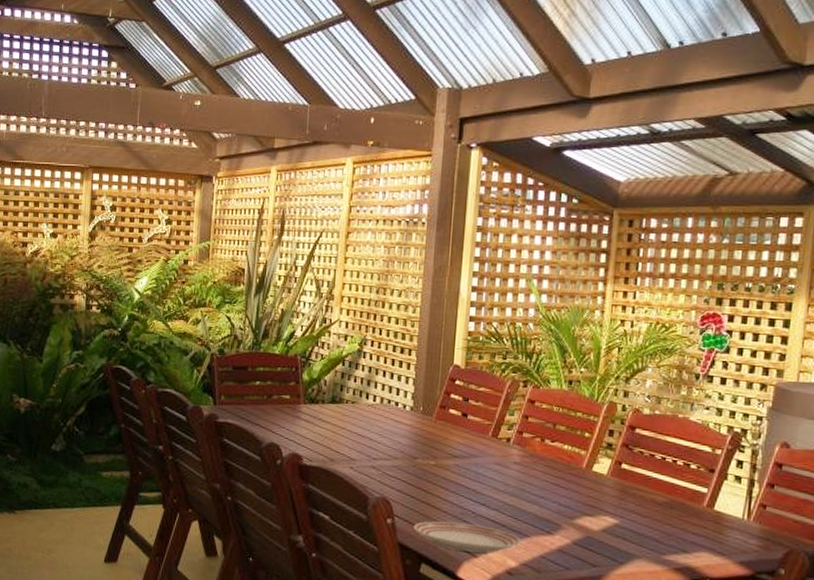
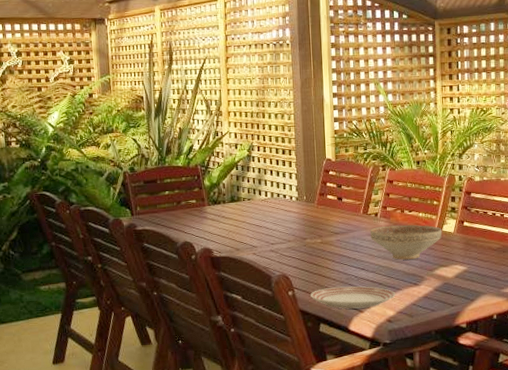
decorative bowl: none [497,455,592,502] -> present [369,225,442,260]

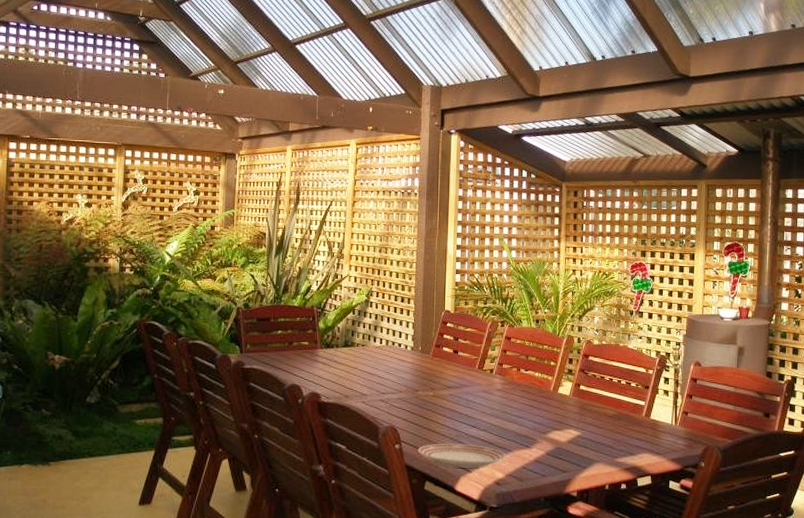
decorative bowl: present [369,225,442,260] -> none [484,383,558,420]

